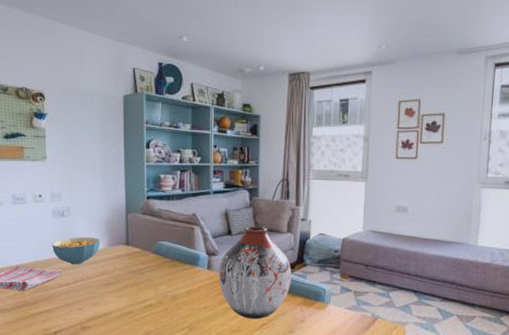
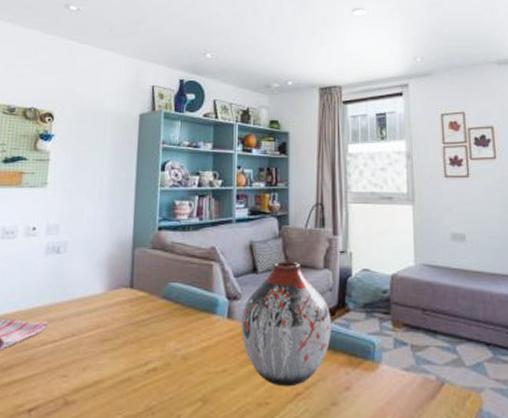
cereal bowl: present [52,237,100,265] -> none [40,279,99,315]

